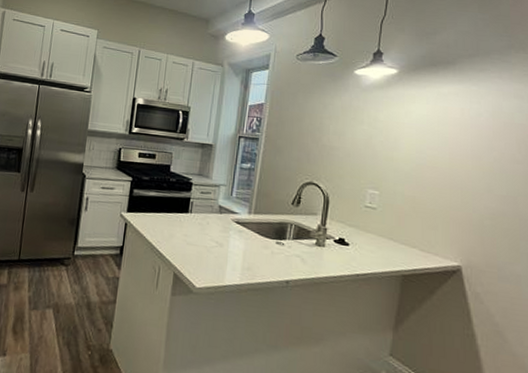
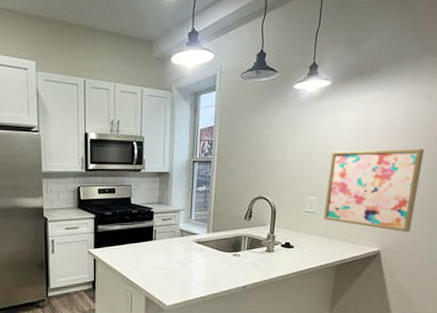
wall art: none [388,143,518,250] -> present [324,149,424,232]

